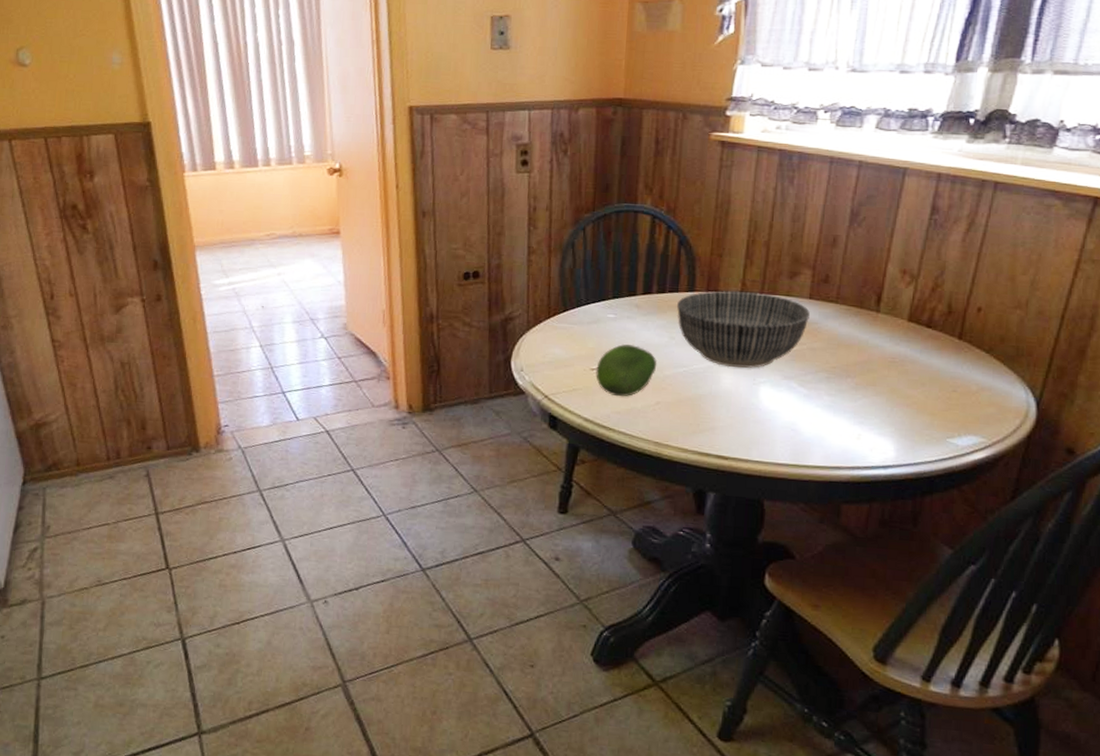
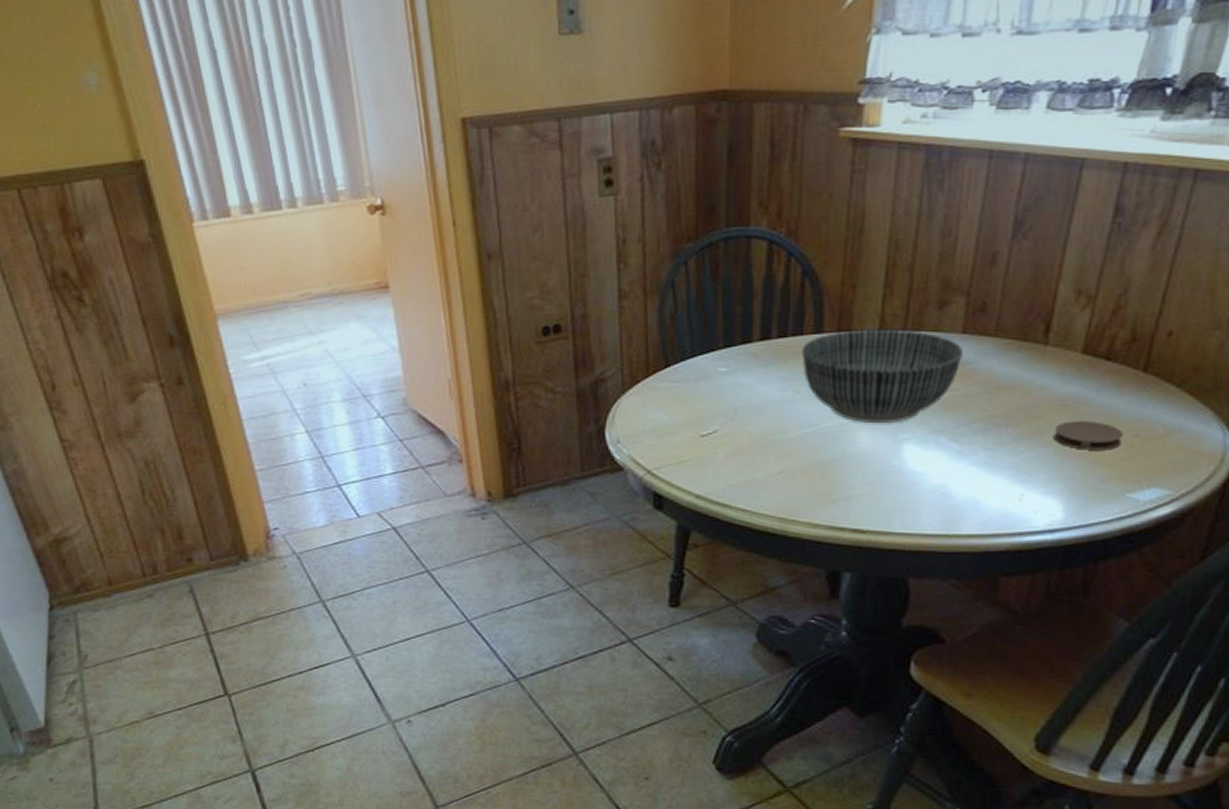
fruit: present [596,344,657,397] -> none [707,403,780,467]
coaster: none [885,375,943,402] -> present [1053,421,1123,450]

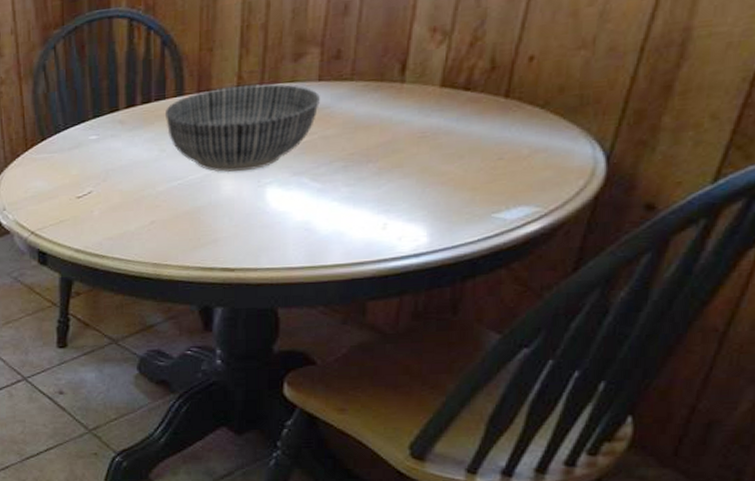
coaster: present [1053,421,1123,450] -> none [414,149,486,177]

